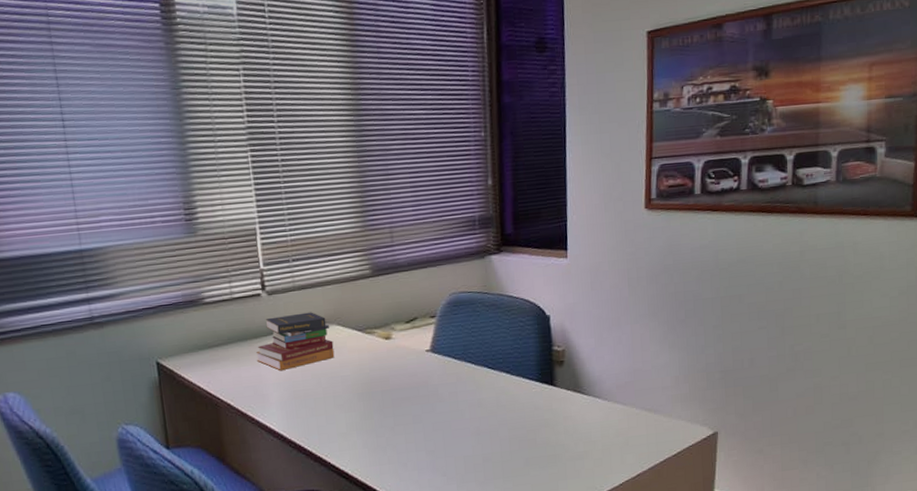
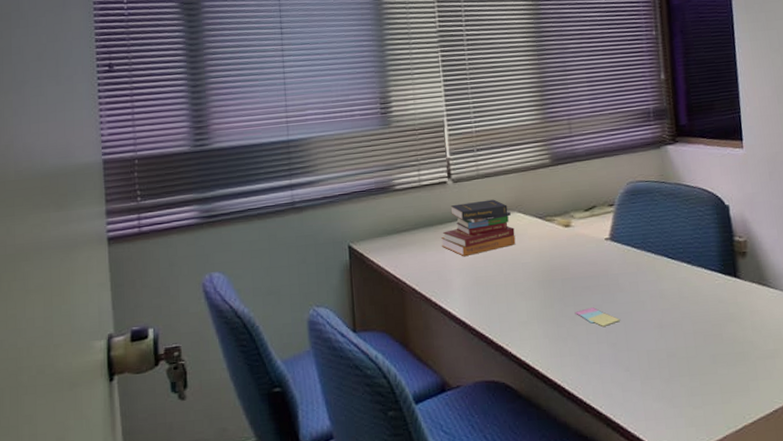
sticky notes: none [395,417,438,435] -> present [575,307,620,326]

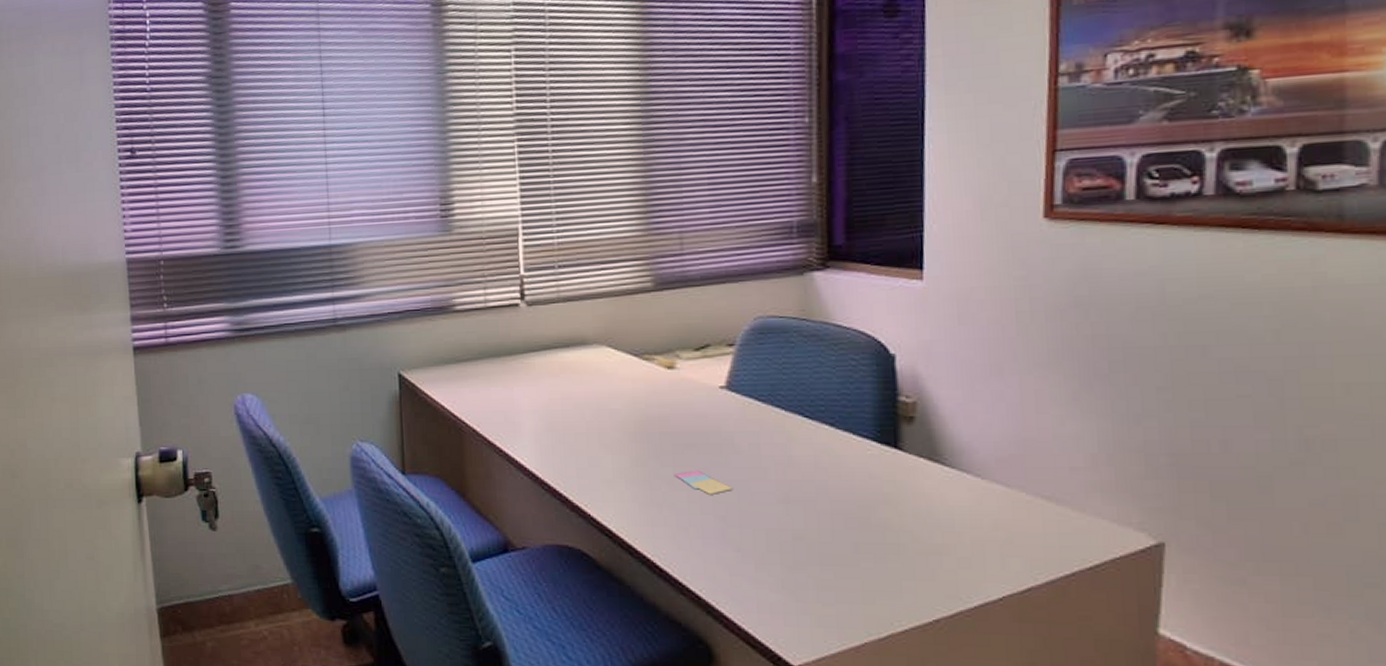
books: present [441,199,516,257] -> none [510,329,603,397]

